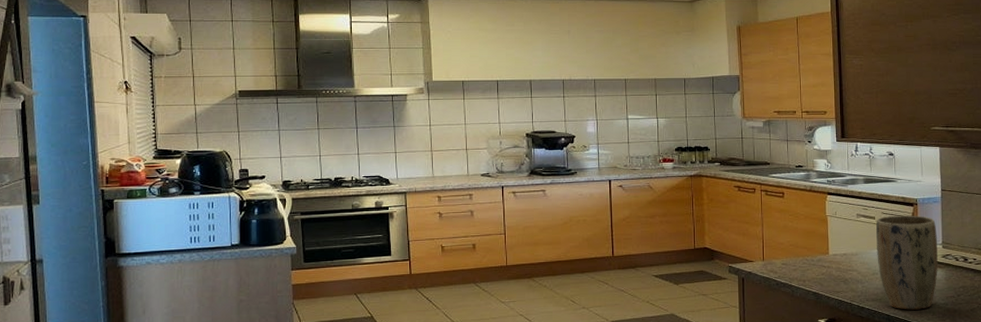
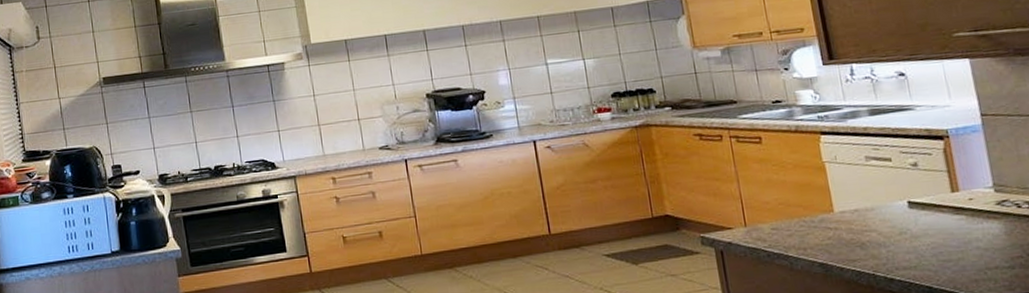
plant pot: present [876,215,938,310] -> none [893,151,994,279]

